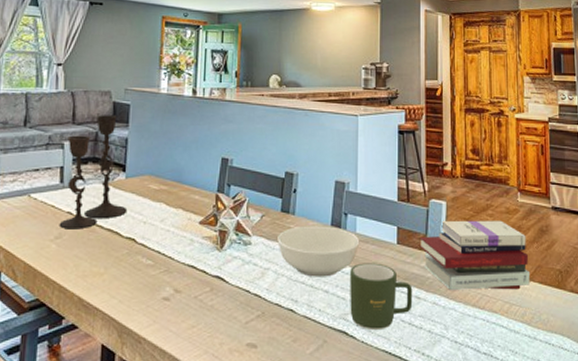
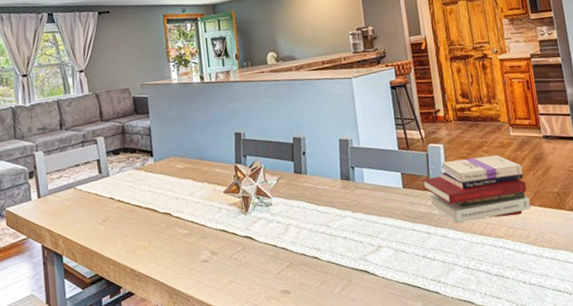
candlestick: present [59,115,128,230] -> none [99,108,160,213]
bowl: present [277,226,360,277] -> none [294,180,369,227]
mug: present [350,263,413,331] -> none [363,207,424,267]

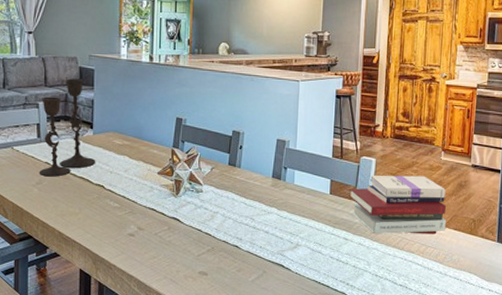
candlestick: none [99,108,160,213] -> present [39,78,96,177]

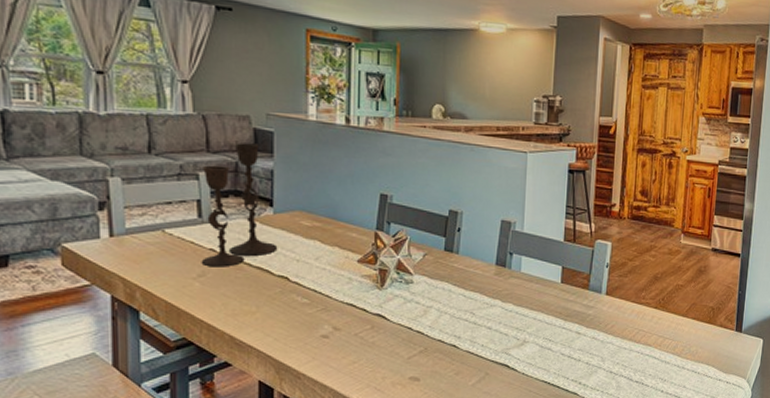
books: present [349,175,447,235] -> none [582,260,686,326]

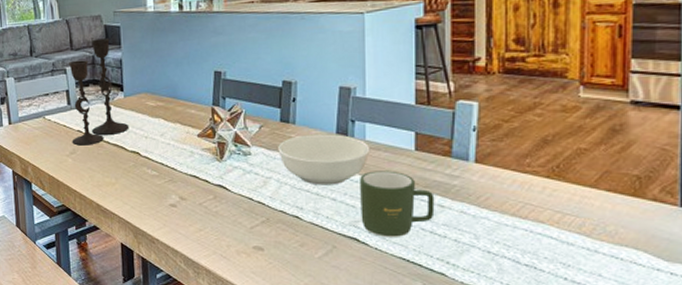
bowl: none [440,265,524,315] -> present [278,134,371,185]
mug: none [512,301,574,364] -> present [360,171,435,238]

